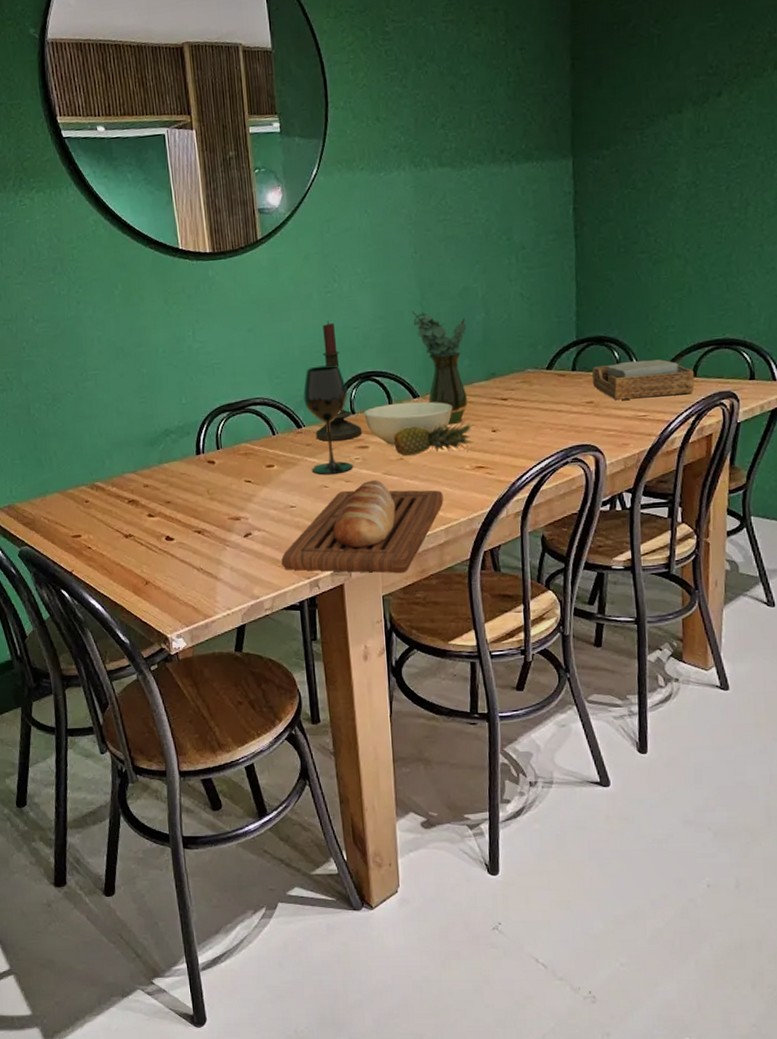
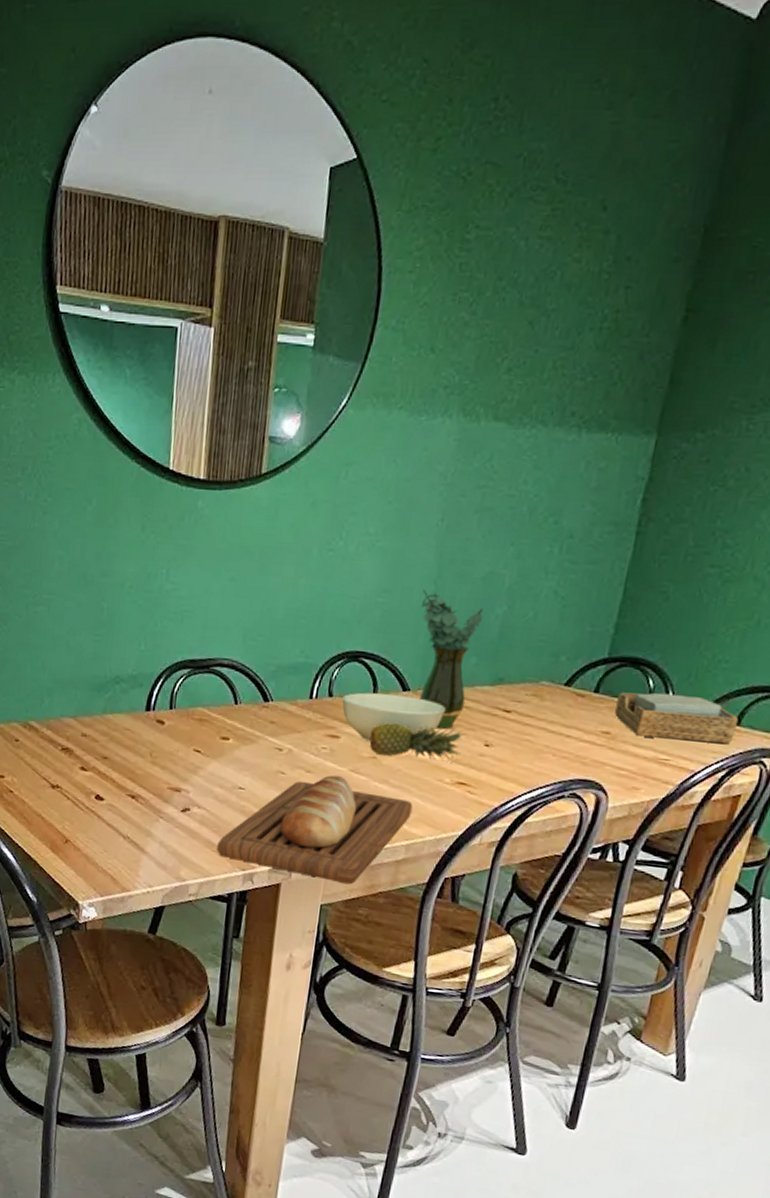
wineglass: present [303,364,354,475] -> none [271,634,329,761]
candle: present [315,320,362,441] -> none [283,583,337,725]

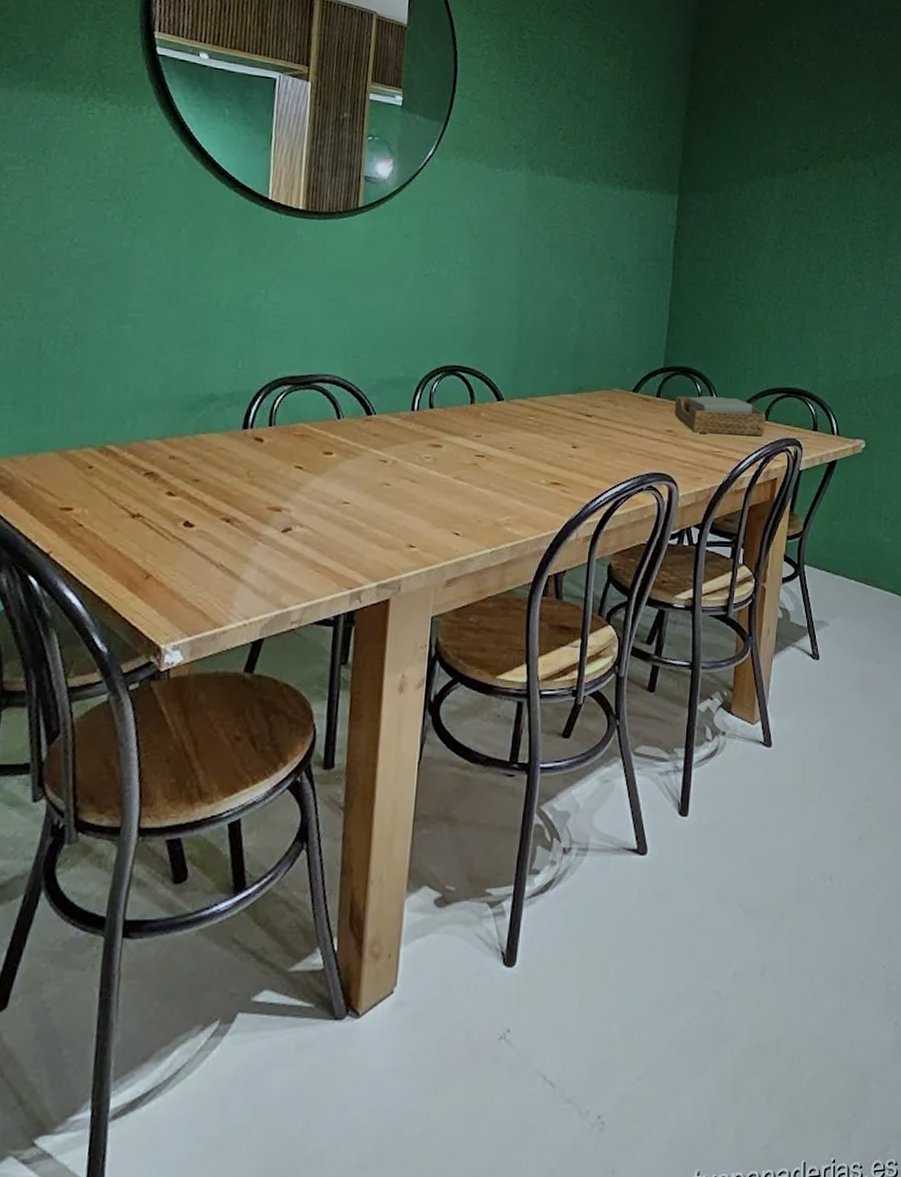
bread loaf: present [217,775,413,885] -> none [321,483,514,593]
bowl: present [342,692,446,742] -> none [442,403,536,449]
fruit: present [369,722,465,762] -> none [470,430,555,464]
vase: present [419,589,483,729] -> none [508,311,562,434]

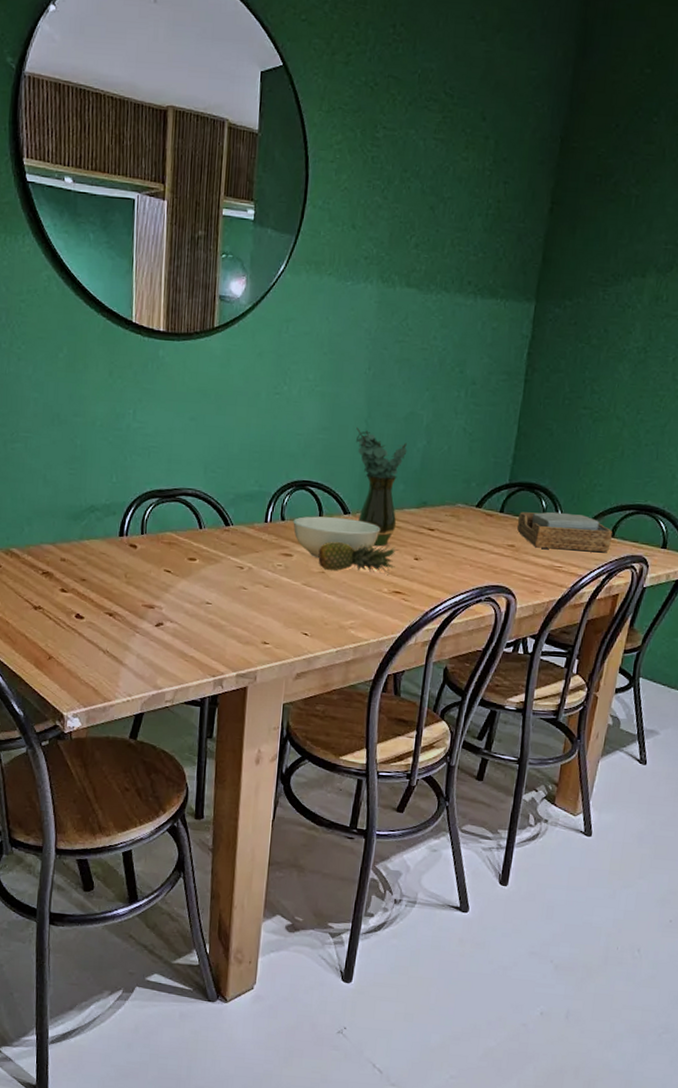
bowl: none [442,403,536,449] -> present [293,516,381,559]
fruit: none [470,430,555,464] -> present [318,541,398,574]
vase: none [508,311,562,434] -> present [355,427,407,546]

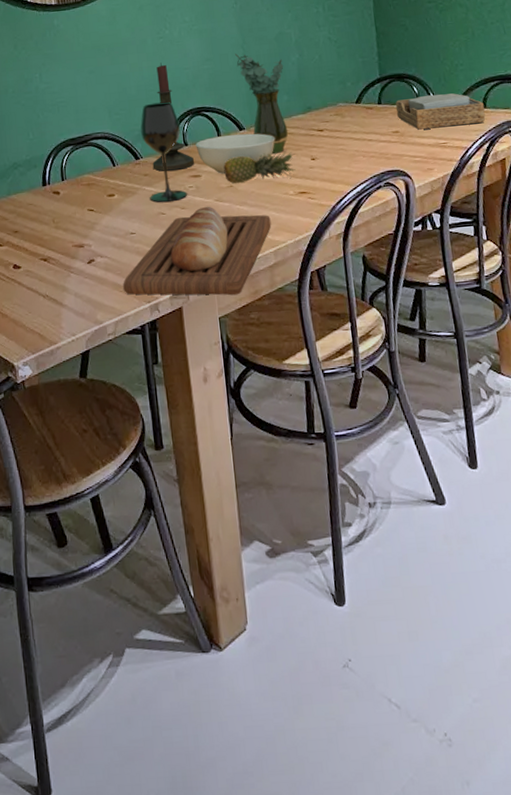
bread loaf: none [189,588,358,685] -> present [123,206,272,296]
wineglass: none [233,466,280,578] -> present [140,101,188,202]
candle: none [242,422,289,545] -> present [152,62,195,171]

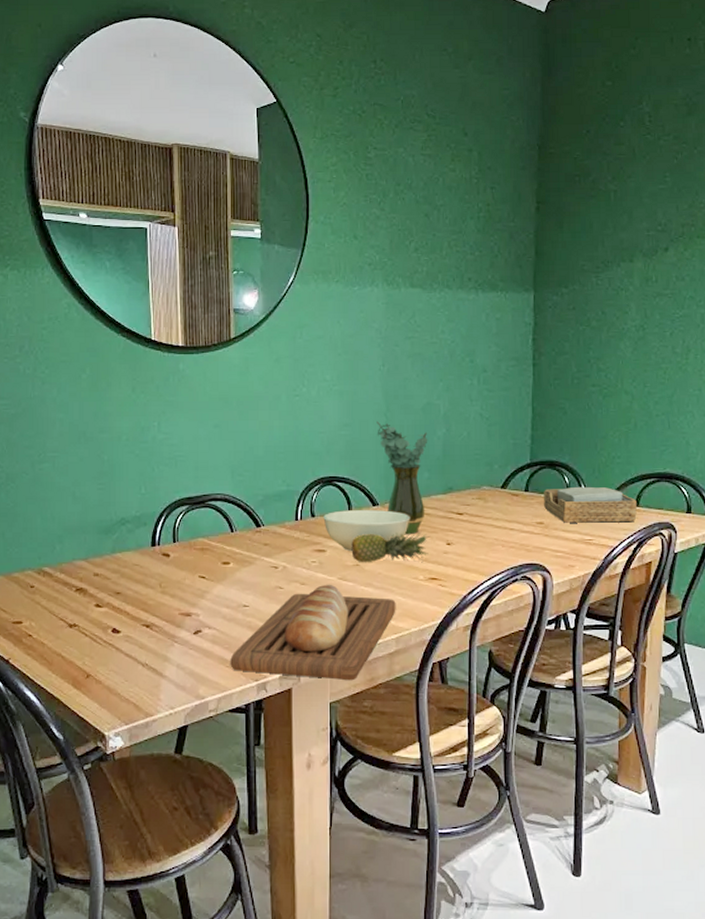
wineglass: present [140,101,188,202] -> none [265,467,310,576]
candle: present [152,62,195,171] -> none [274,423,321,542]

